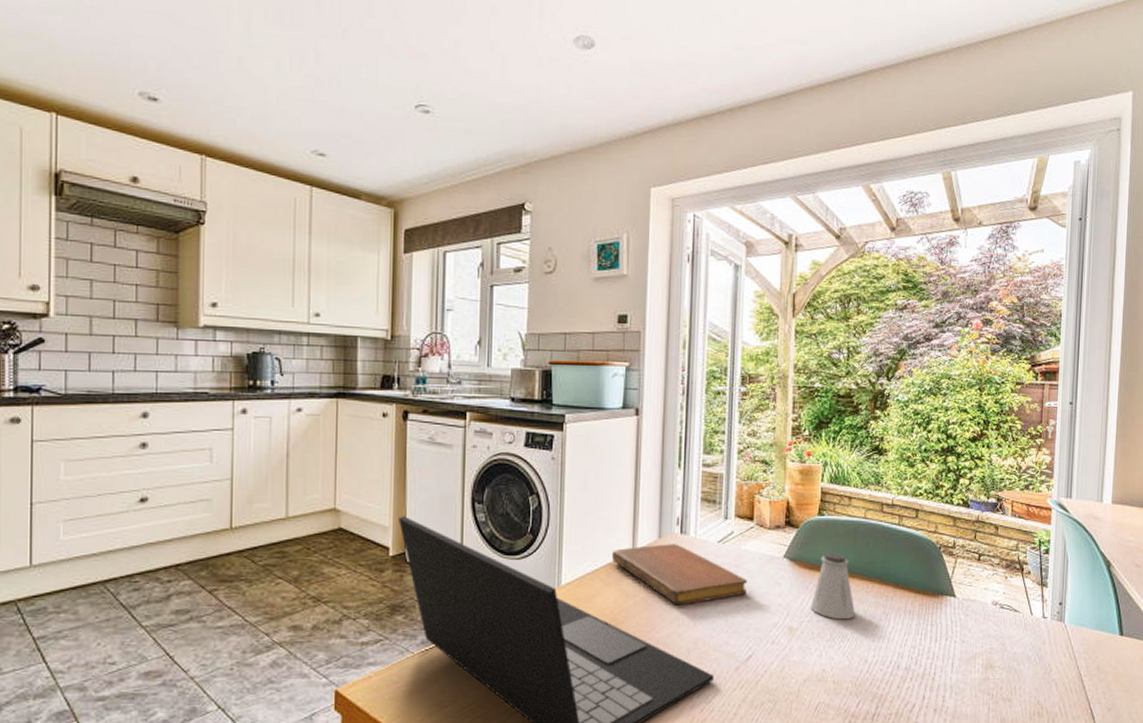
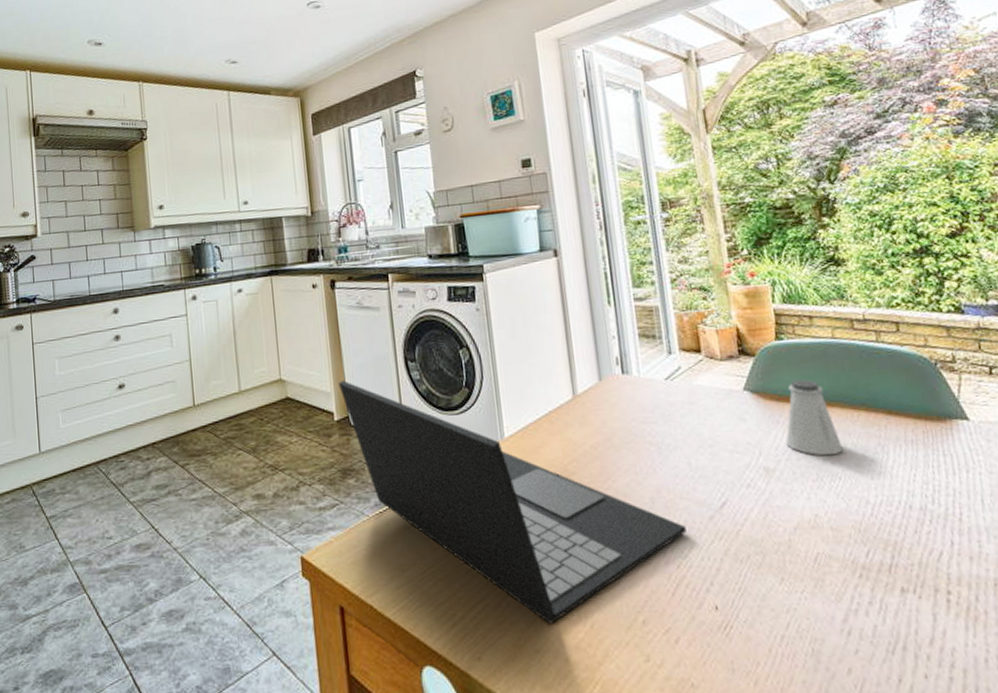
notebook: present [612,544,747,606] -> none [552,385,707,451]

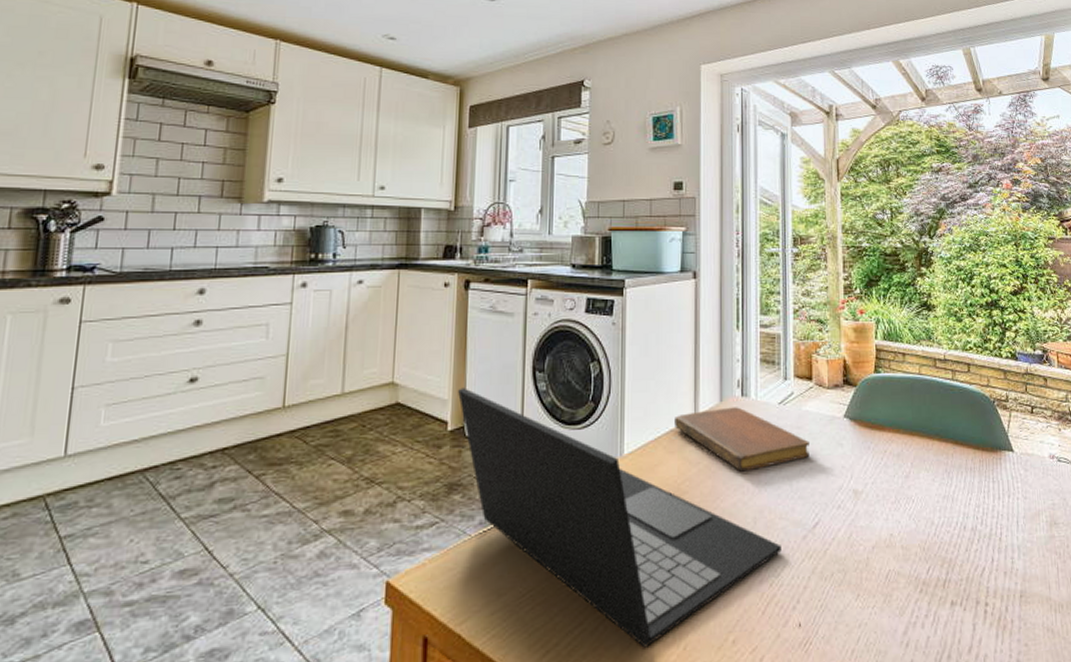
notebook: none [552,385,707,451] -> present [675,407,810,472]
saltshaker: present [786,379,843,456] -> none [874,410,918,480]

